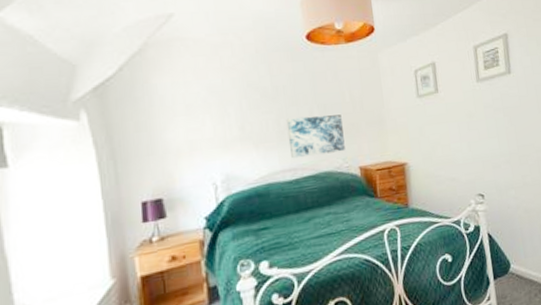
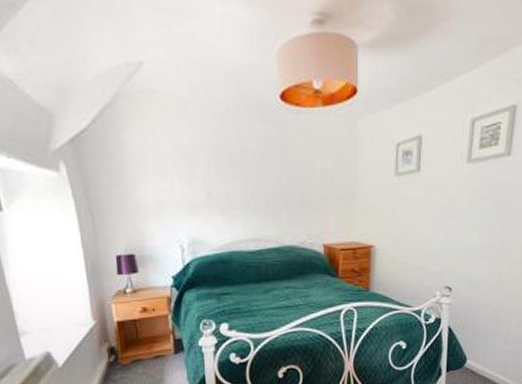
wall art: present [286,114,345,159] -> none [253,186,311,229]

